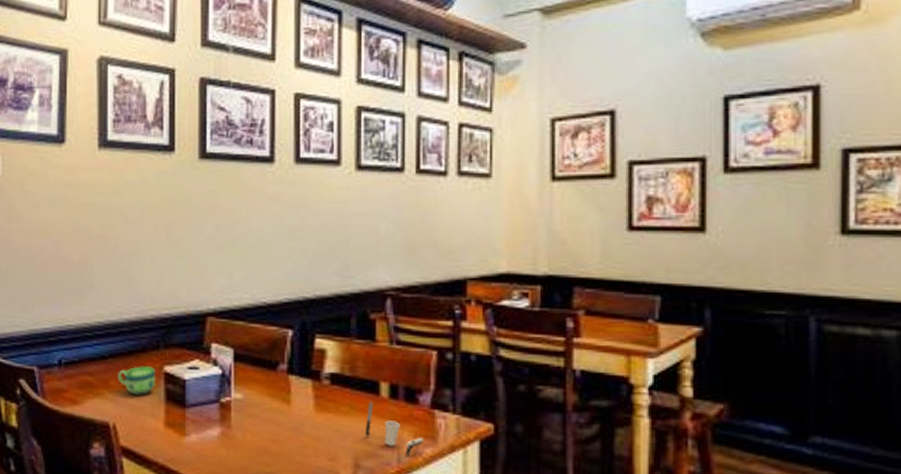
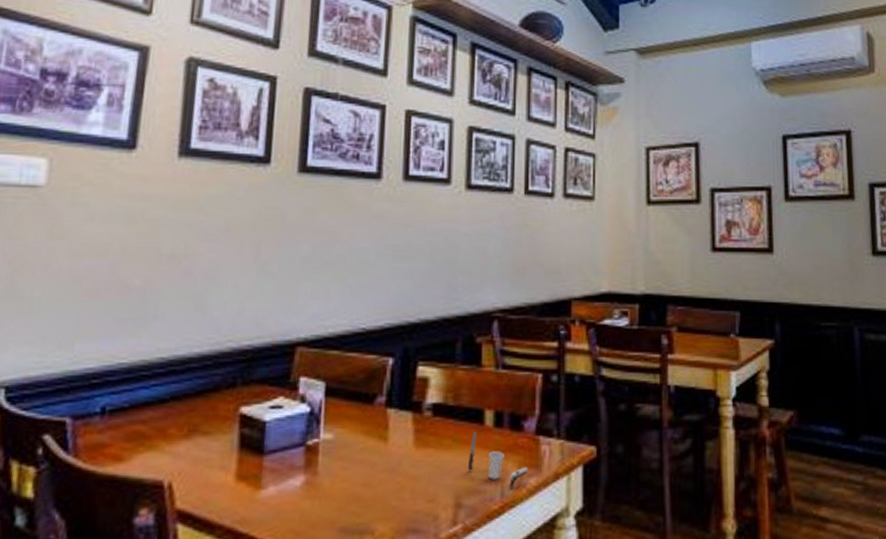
cup: present [118,366,156,395] -> none [180,408,230,444]

